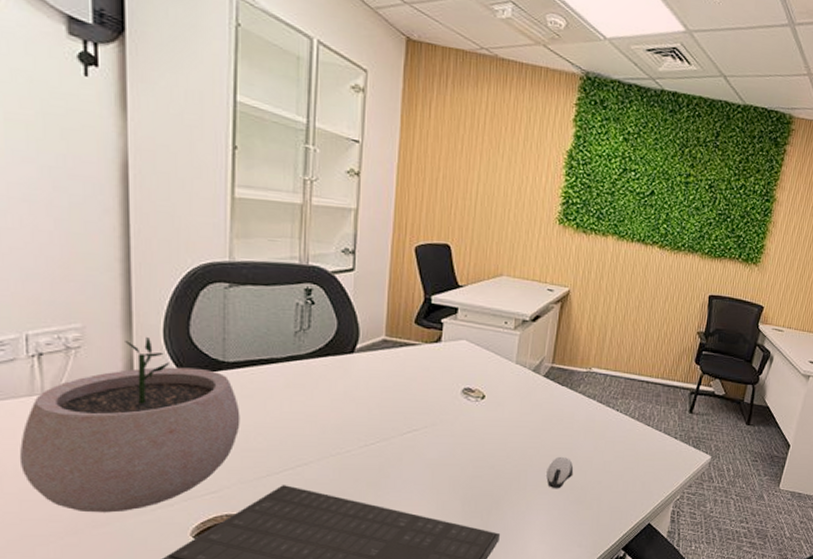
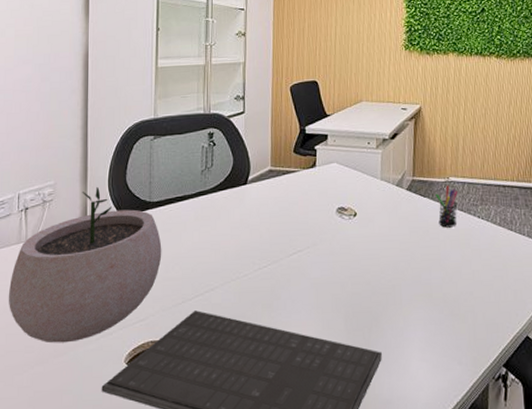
computer mouse: present [546,456,574,489] -> none [419,268,445,303]
pen holder: none [575,376,599,418] -> present [436,185,458,228]

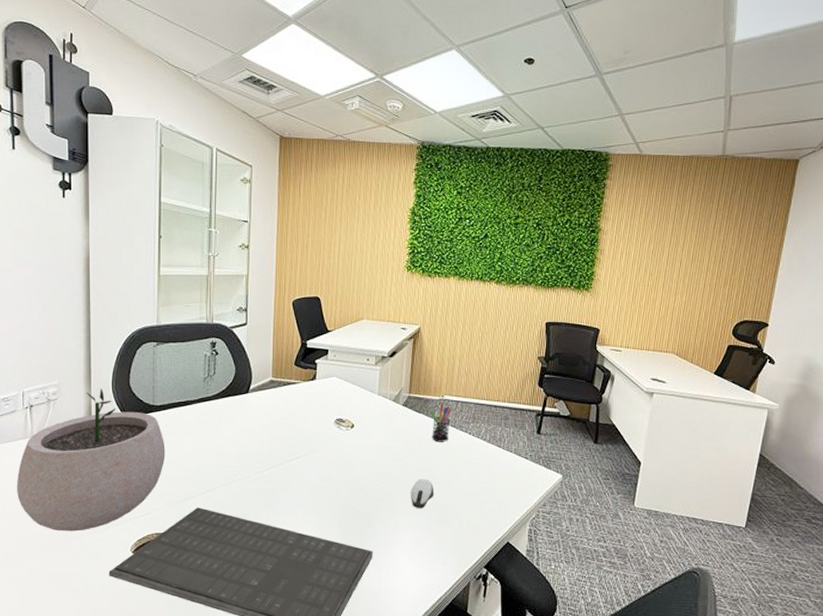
computer mouse: none [419,268,445,303] -> present [411,478,434,509]

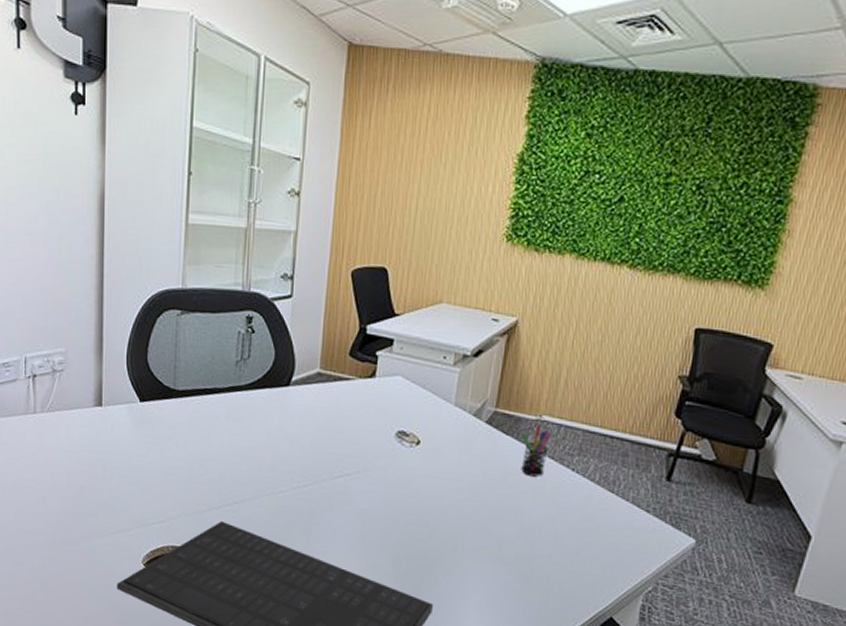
plant pot: present [16,389,166,532] -> none [16,363,187,532]
computer mouse: present [411,478,434,509] -> none [487,520,519,560]

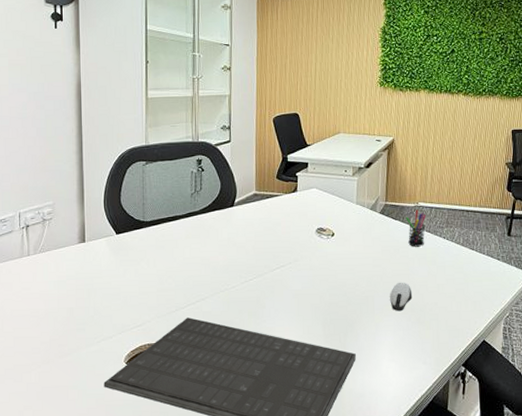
computer mouse: none [487,520,519,560] -> present [390,282,413,312]

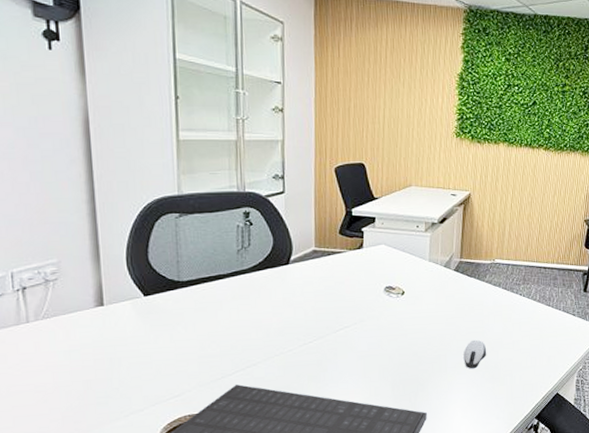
pen holder: present [406,209,426,247] -> none [482,266,503,304]

